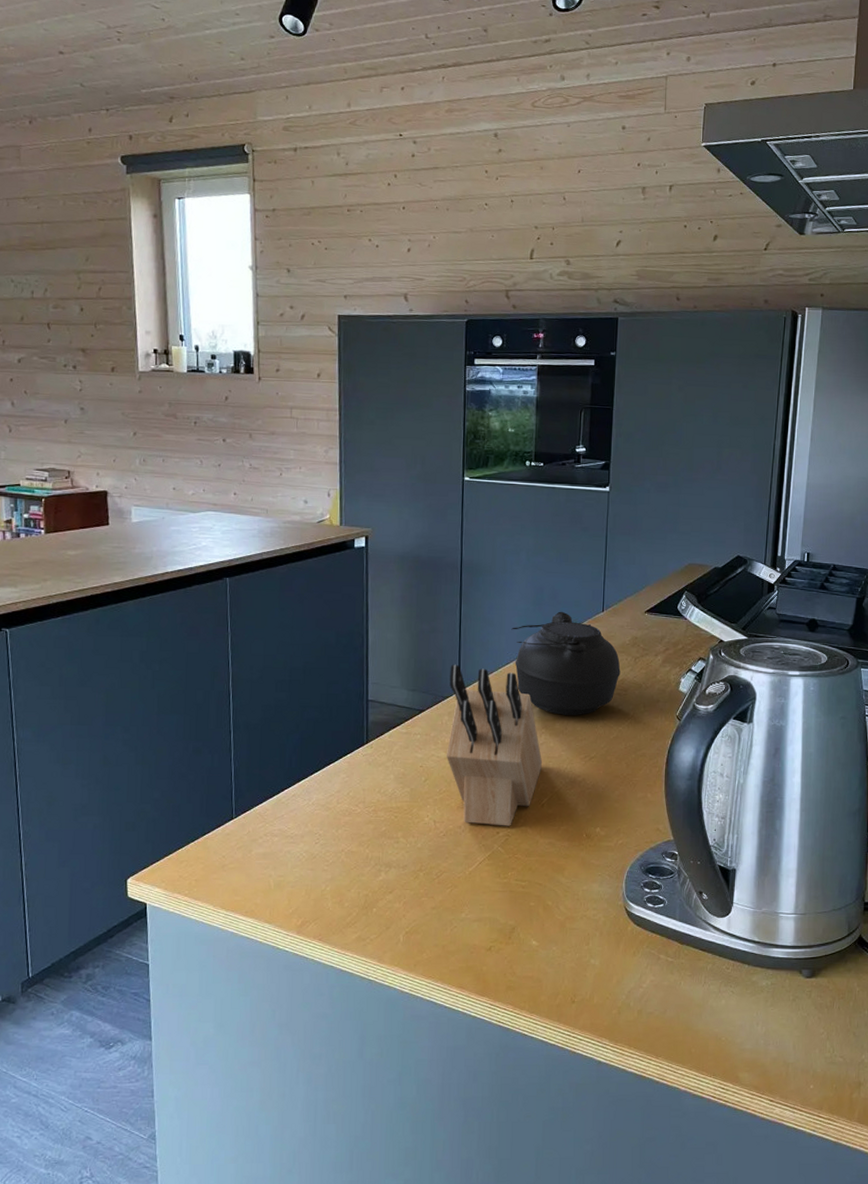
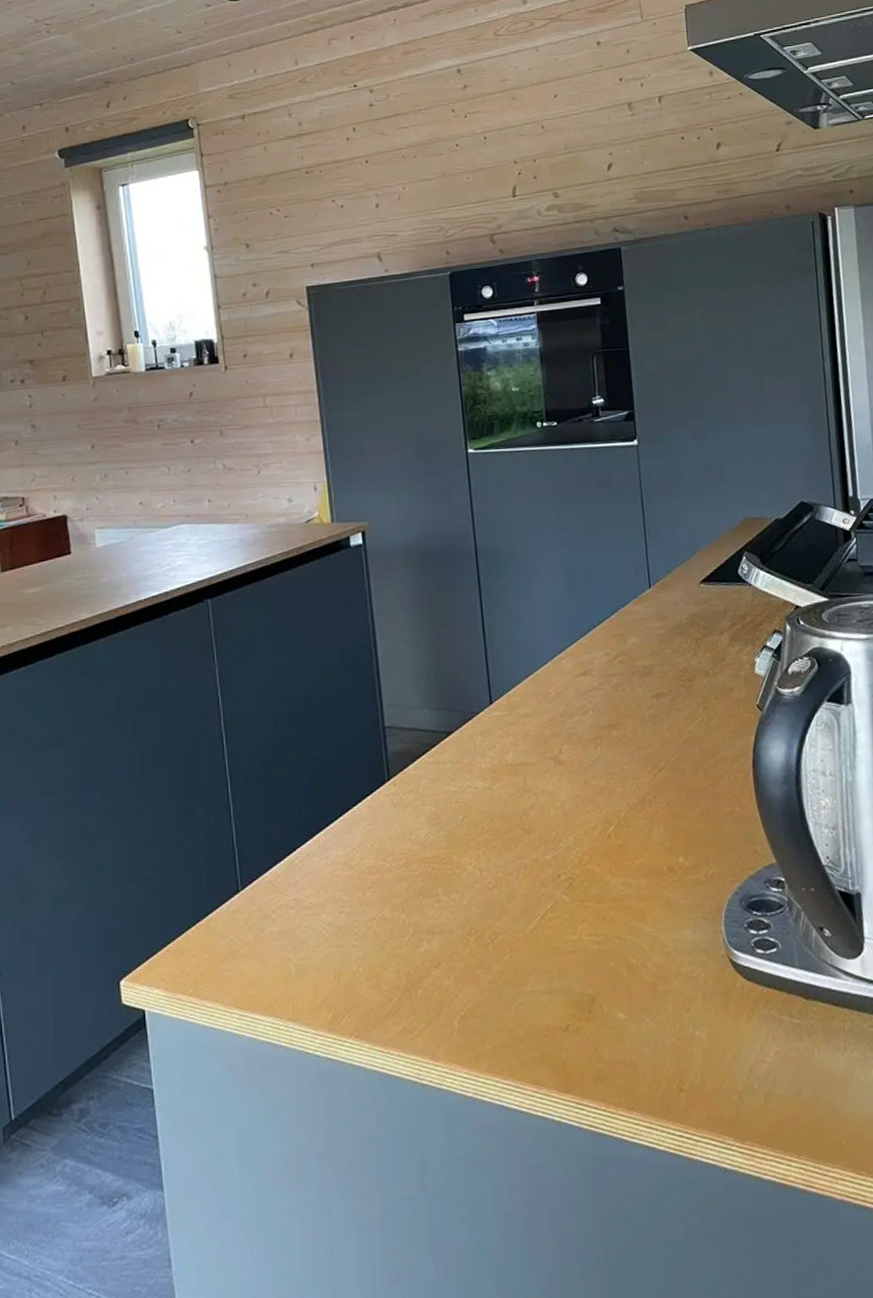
knife block: present [446,664,543,826] -> none [477,671,602,868]
teapot: present [511,611,621,716] -> none [544,593,682,721]

